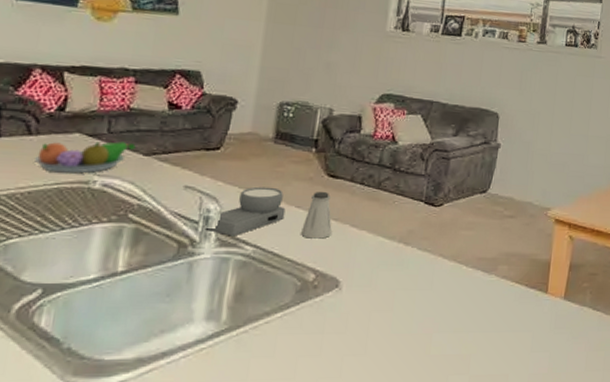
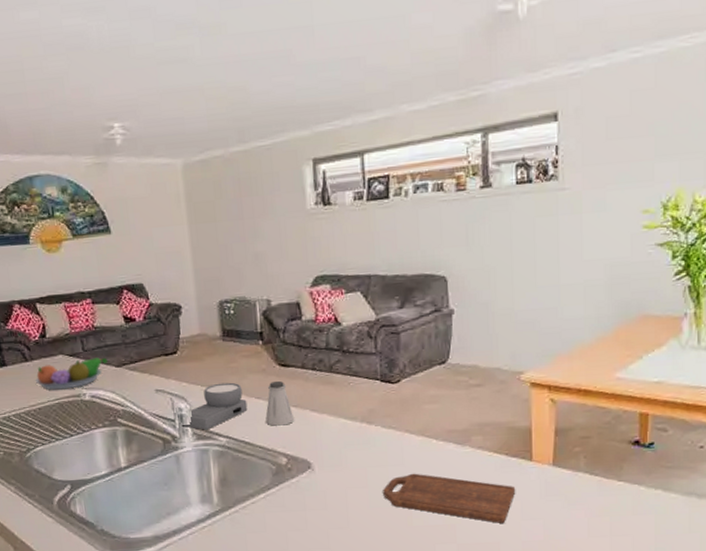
cutting board: none [407,299,530,354] -> present [383,473,516,523]

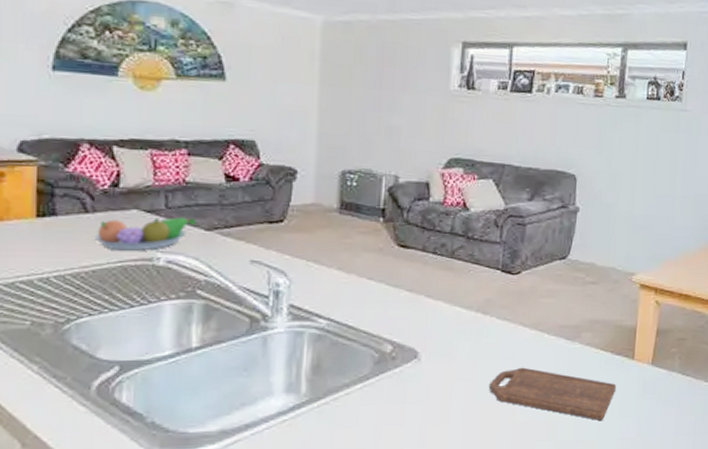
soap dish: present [181,382,248,430] -> none [276,259,357,310]
saltshaker: present [265,380,294,426] -> none [375,261,406,310]

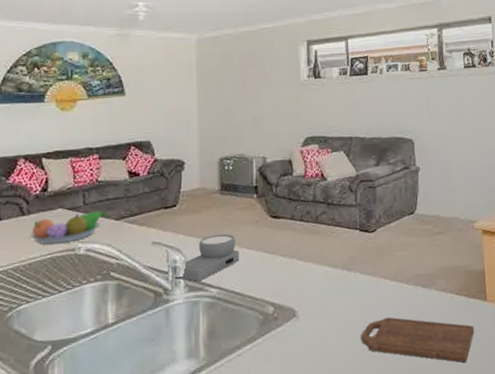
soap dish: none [276,259,357,310] -> present [174,234,240,282]

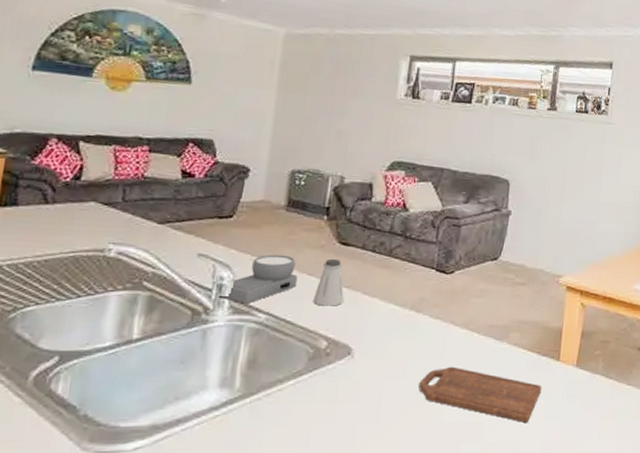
fruit bowl: present [29,211,107,245] -> none [50,210,150,242]
saltshaker: none [256,231,282,276] -> present [313,258,344,306]

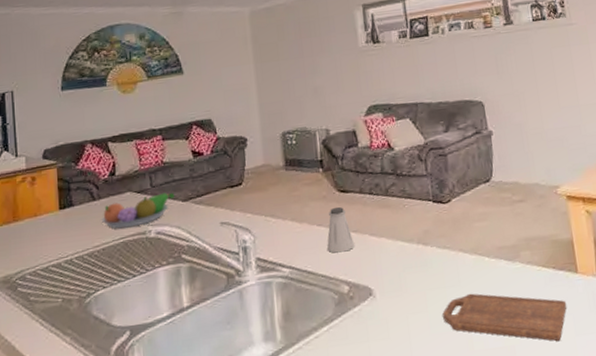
fruit bowl: none [50,210,150,242] -> present [101,193,175,229]
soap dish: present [218,254,298,304] -> none [245,211,310,262]

